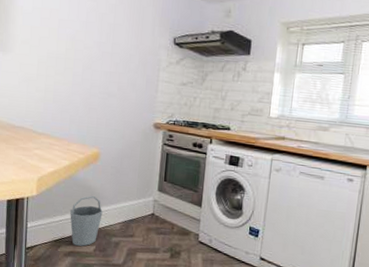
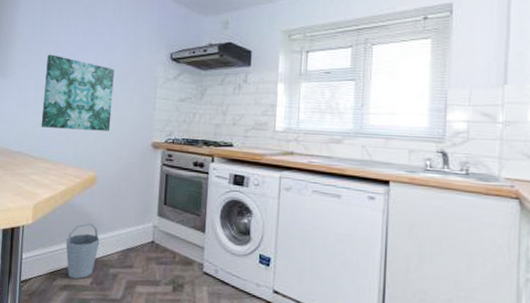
wall art: none [44,31,118,111] -> present [41,54,115,131]

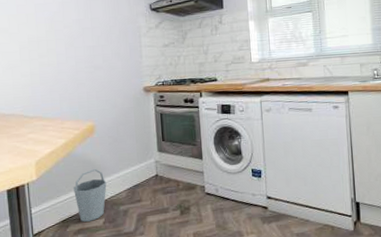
wall art: present [41,54,115,131] -> none [27,16,102,88]

